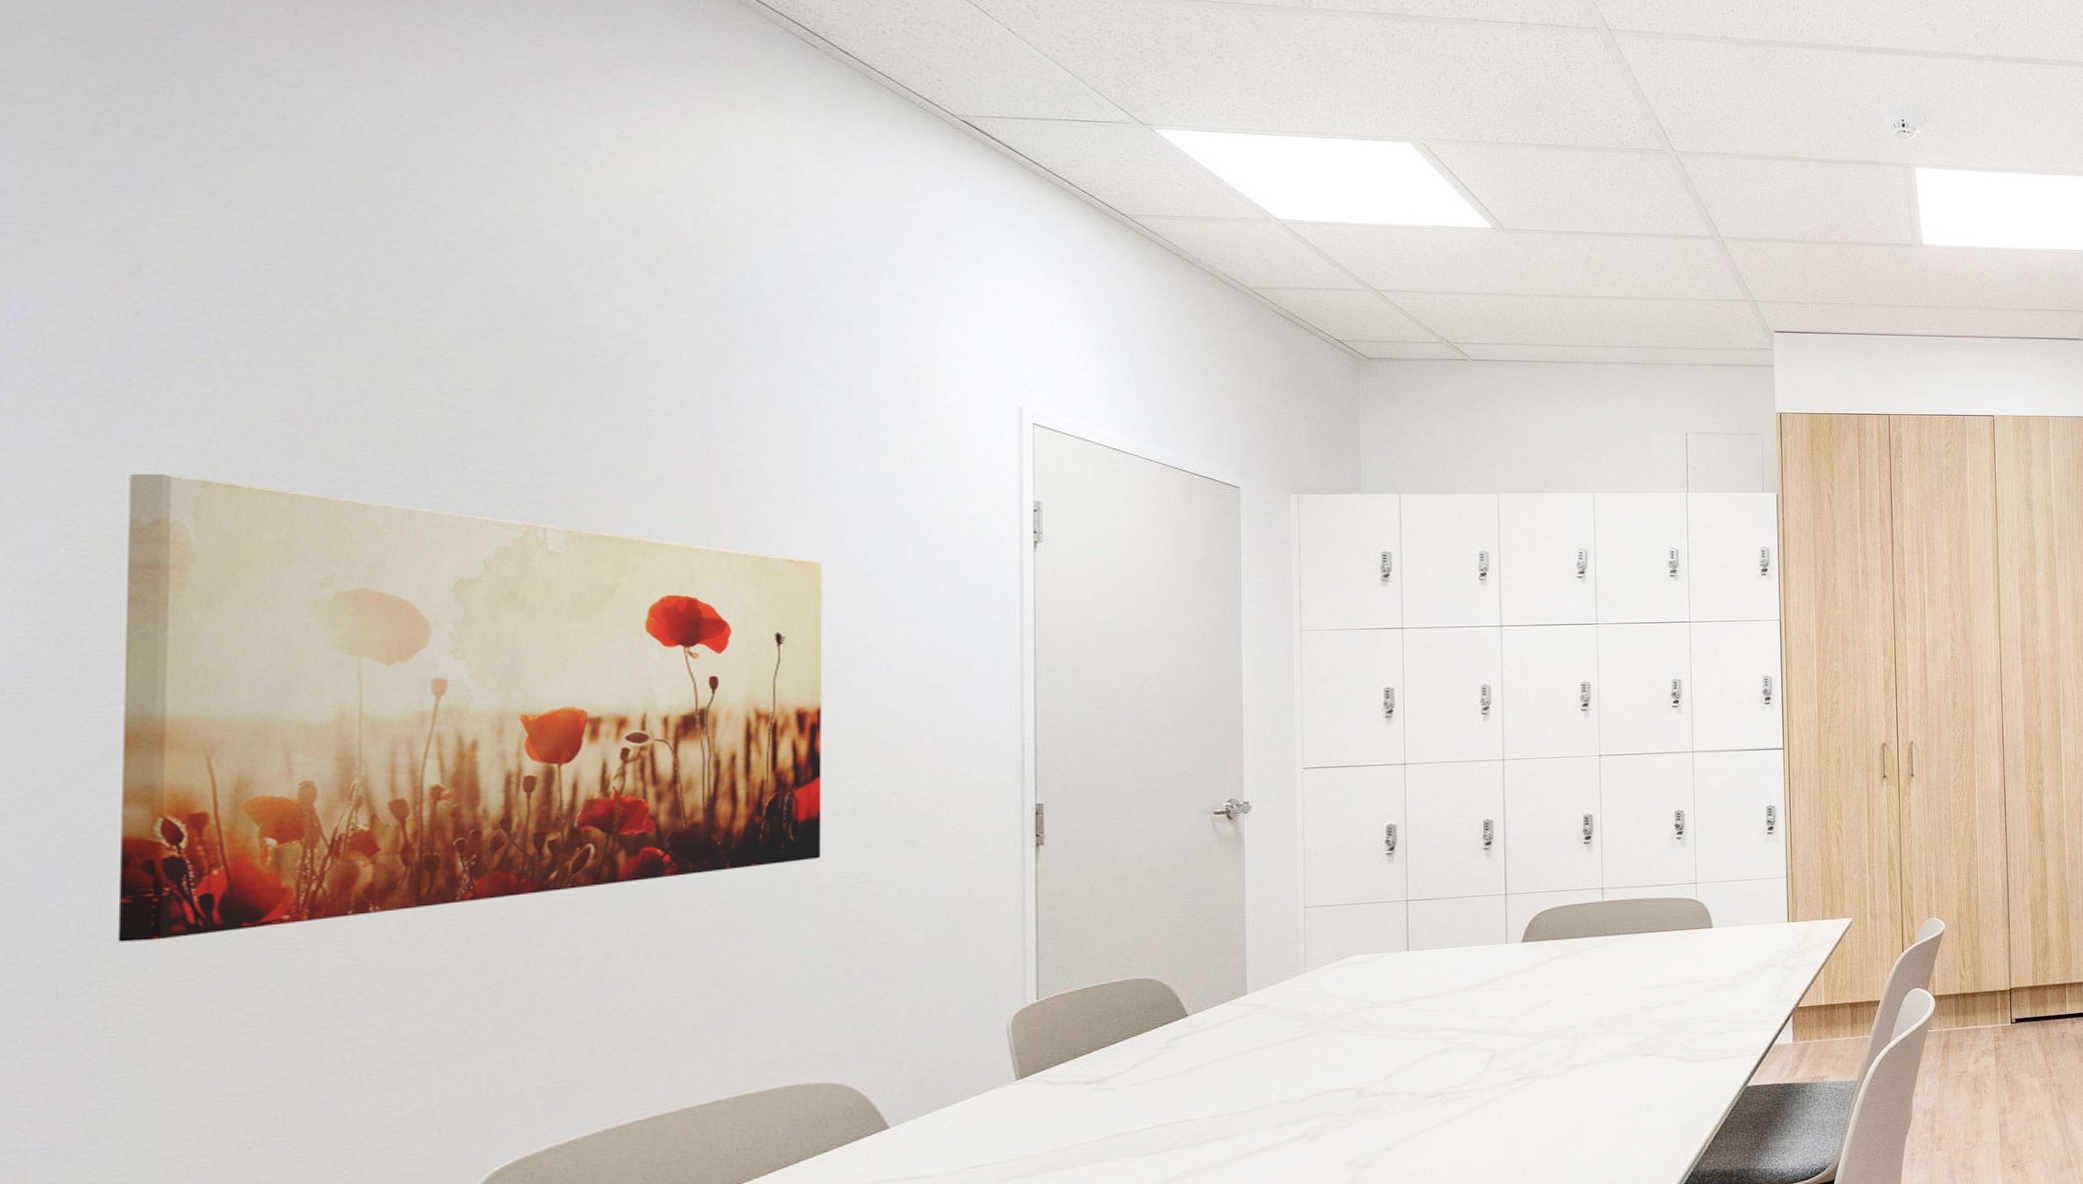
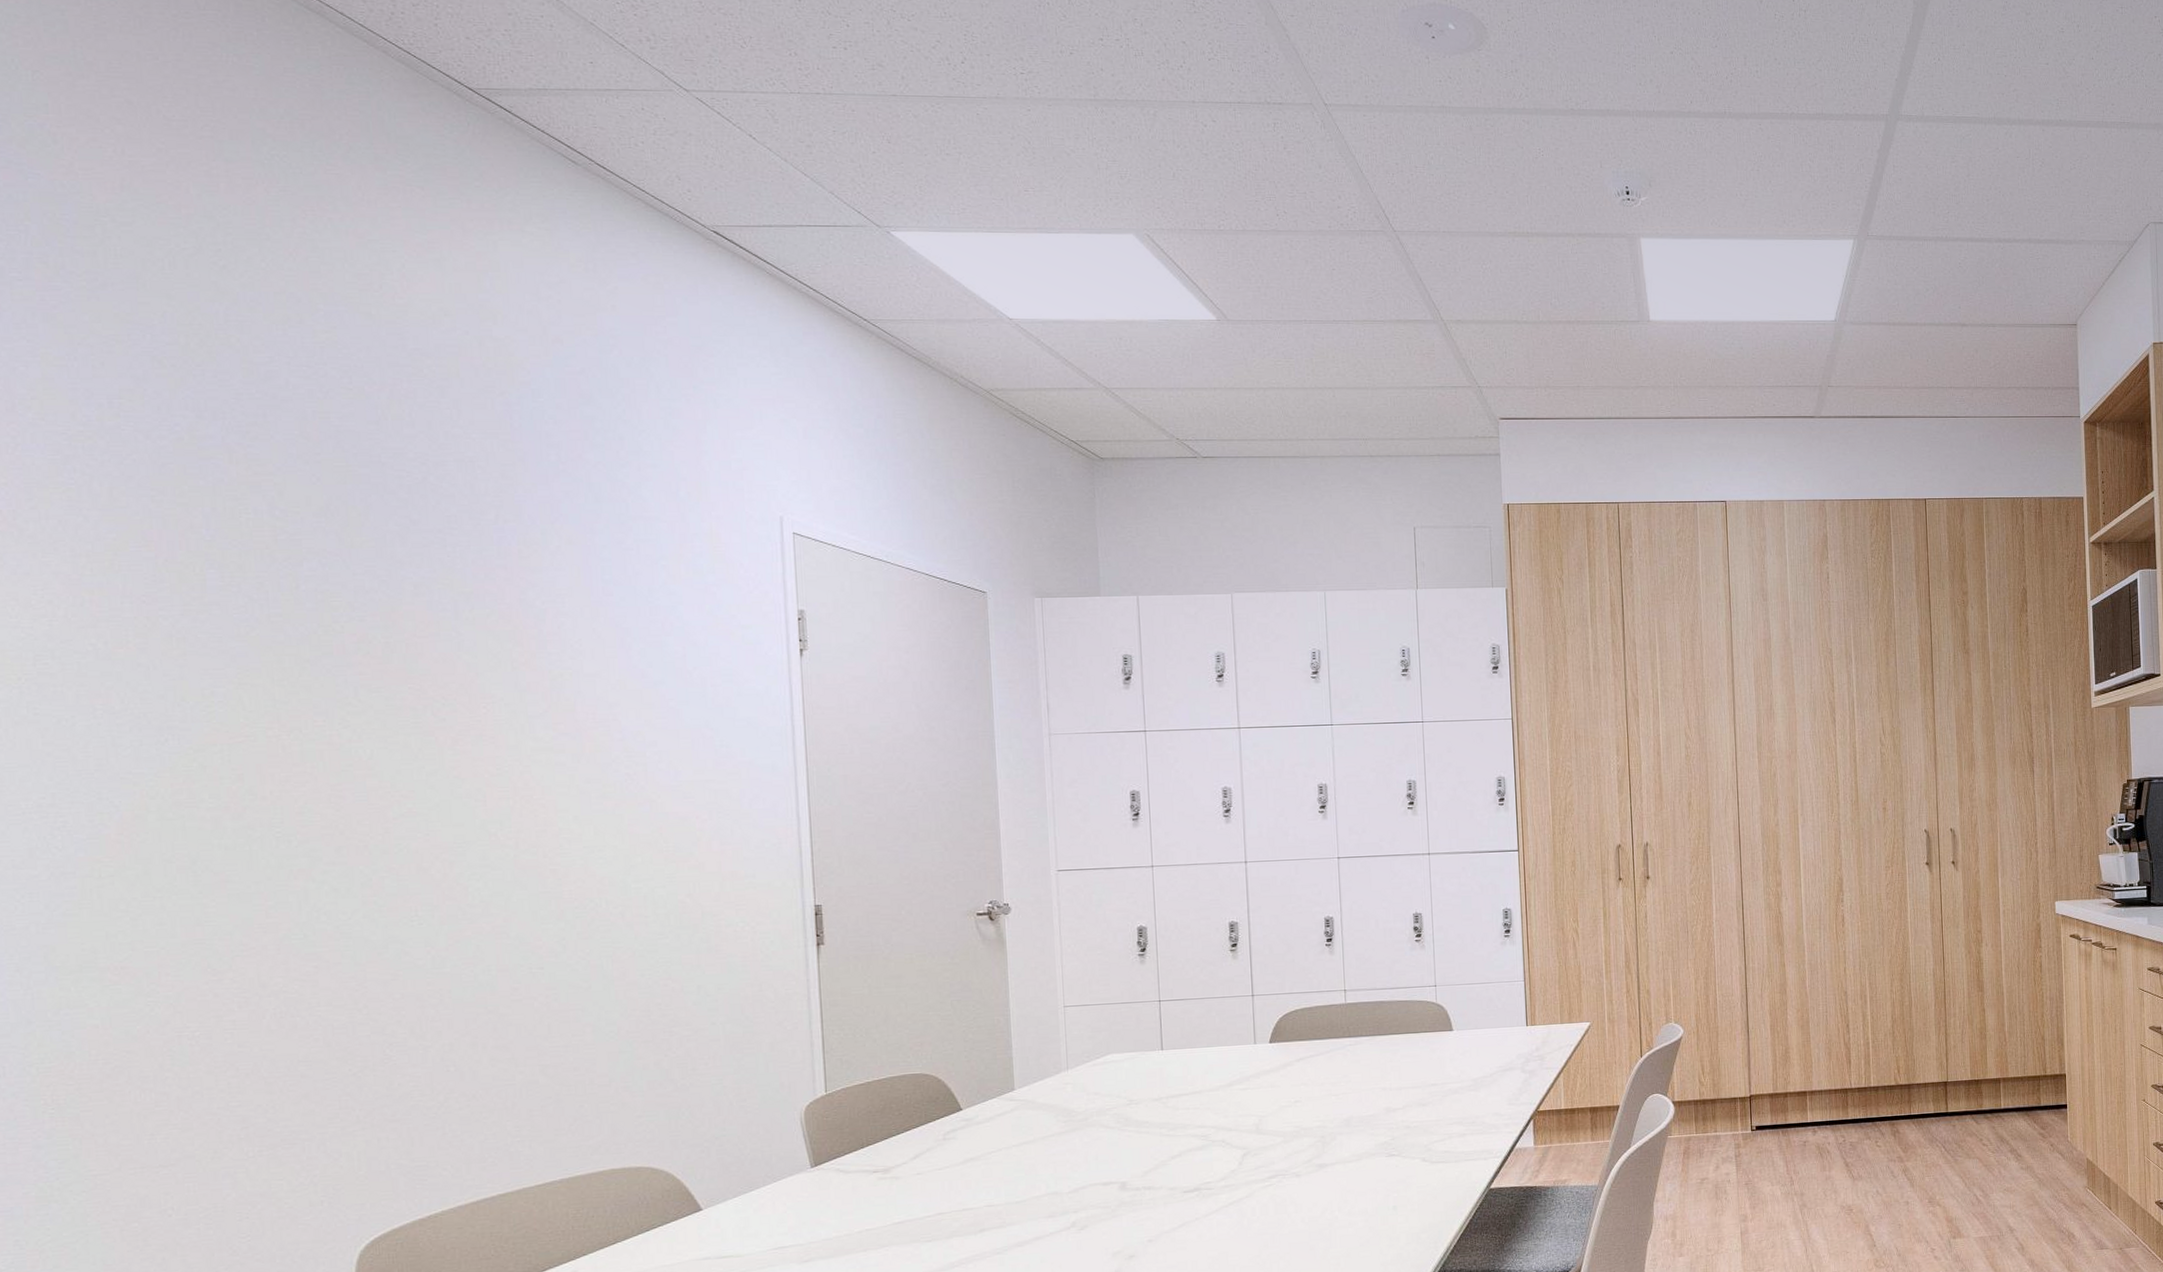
wall art: present [117,473,823,942] -> none [22,598,628,1028]

